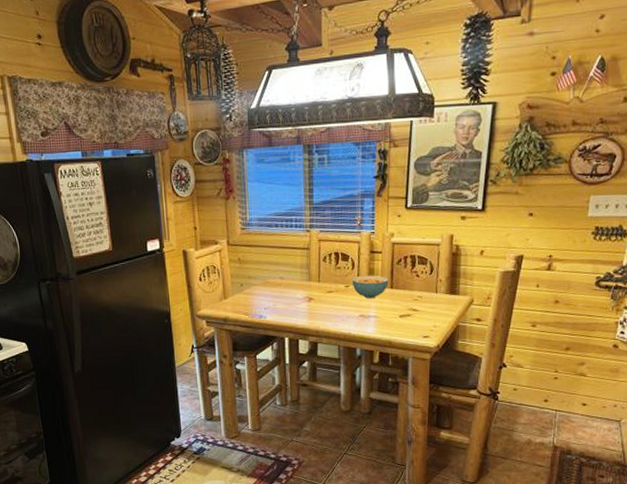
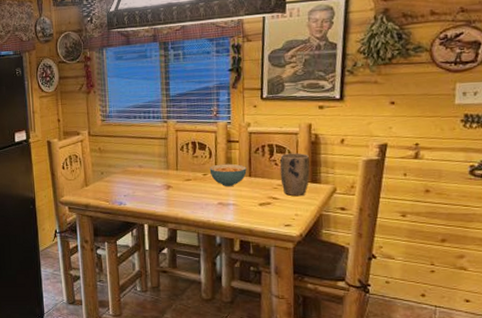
plant pot: none [421,264,450,308] -> present [280,153,310,197]

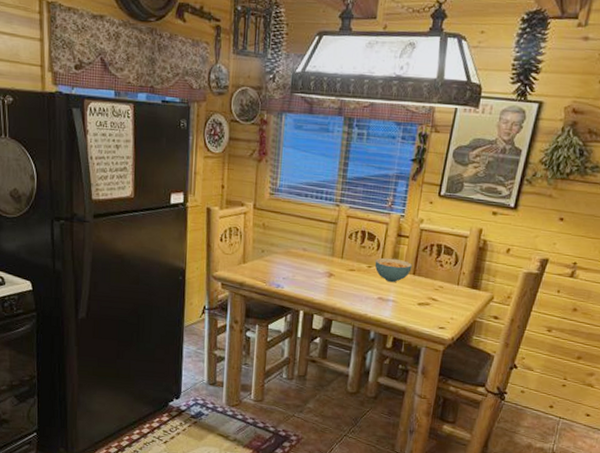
plant pot: present [280,153,310,197] -> none [442,255,475,301]

